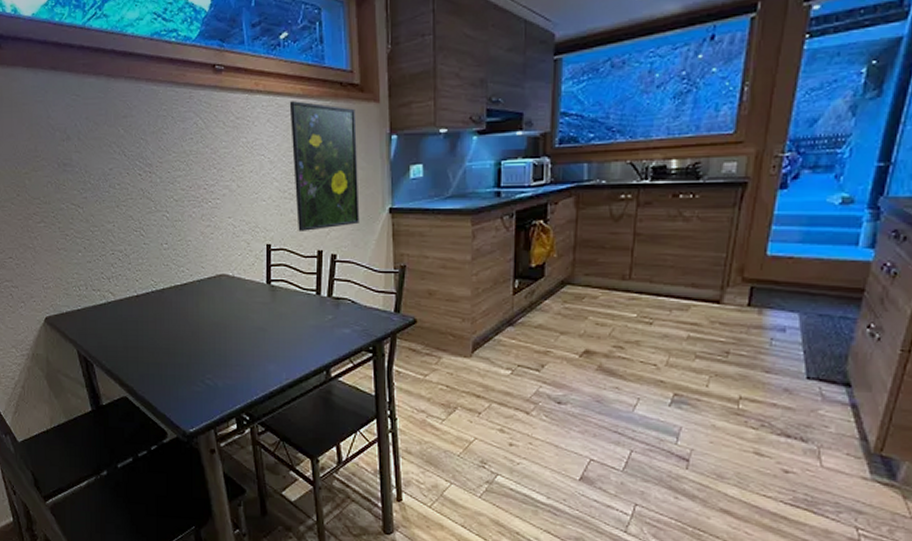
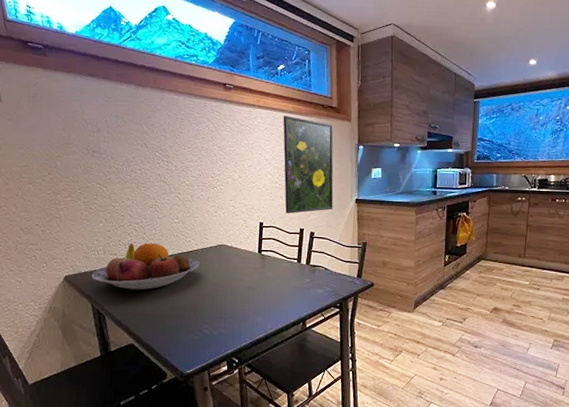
fruit bowl: none [74,274,196,333] -> present [91,242,200,290]

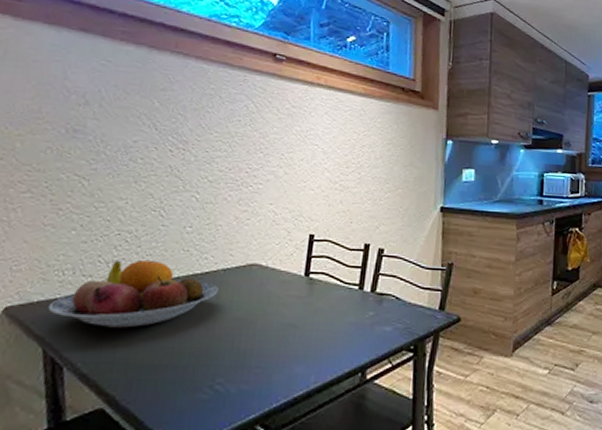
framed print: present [283,116,334,214] -> none [346,98,415,224]

